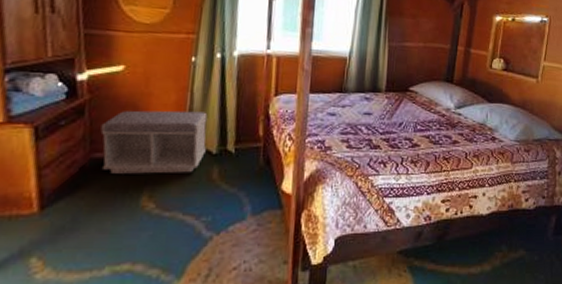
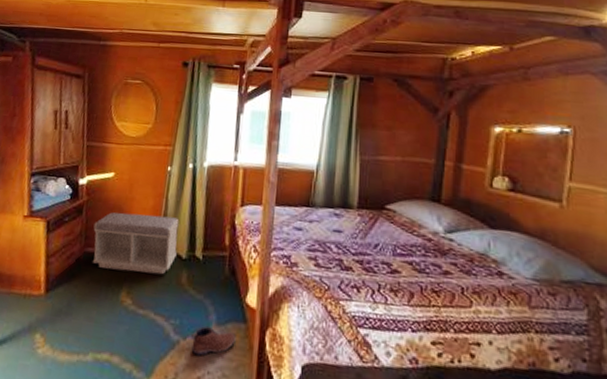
shoe: none [225,219,272,248] -> present [191,326,236,356]

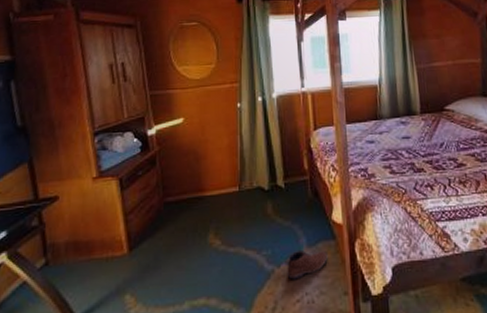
bench: present [93,212,179,275] -> none [170,152,259,215]

